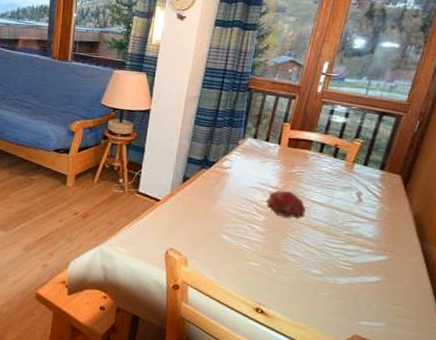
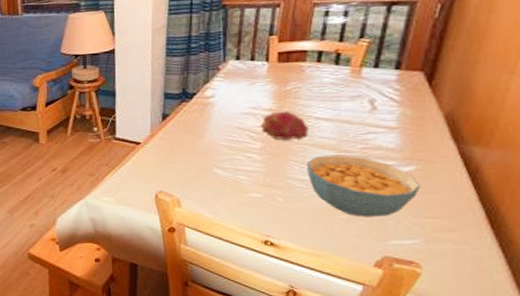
cereal bowl: none [300,235,390,299] -> present [307,154,421,218]

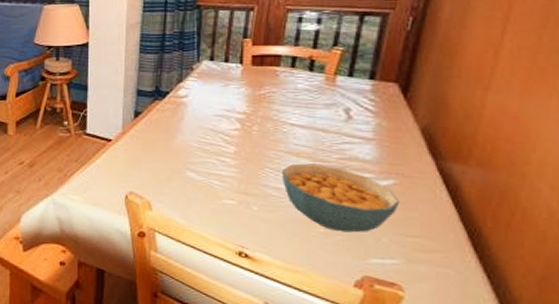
fruit: present [261,111,308,141] -> none [235,115,283,146]

